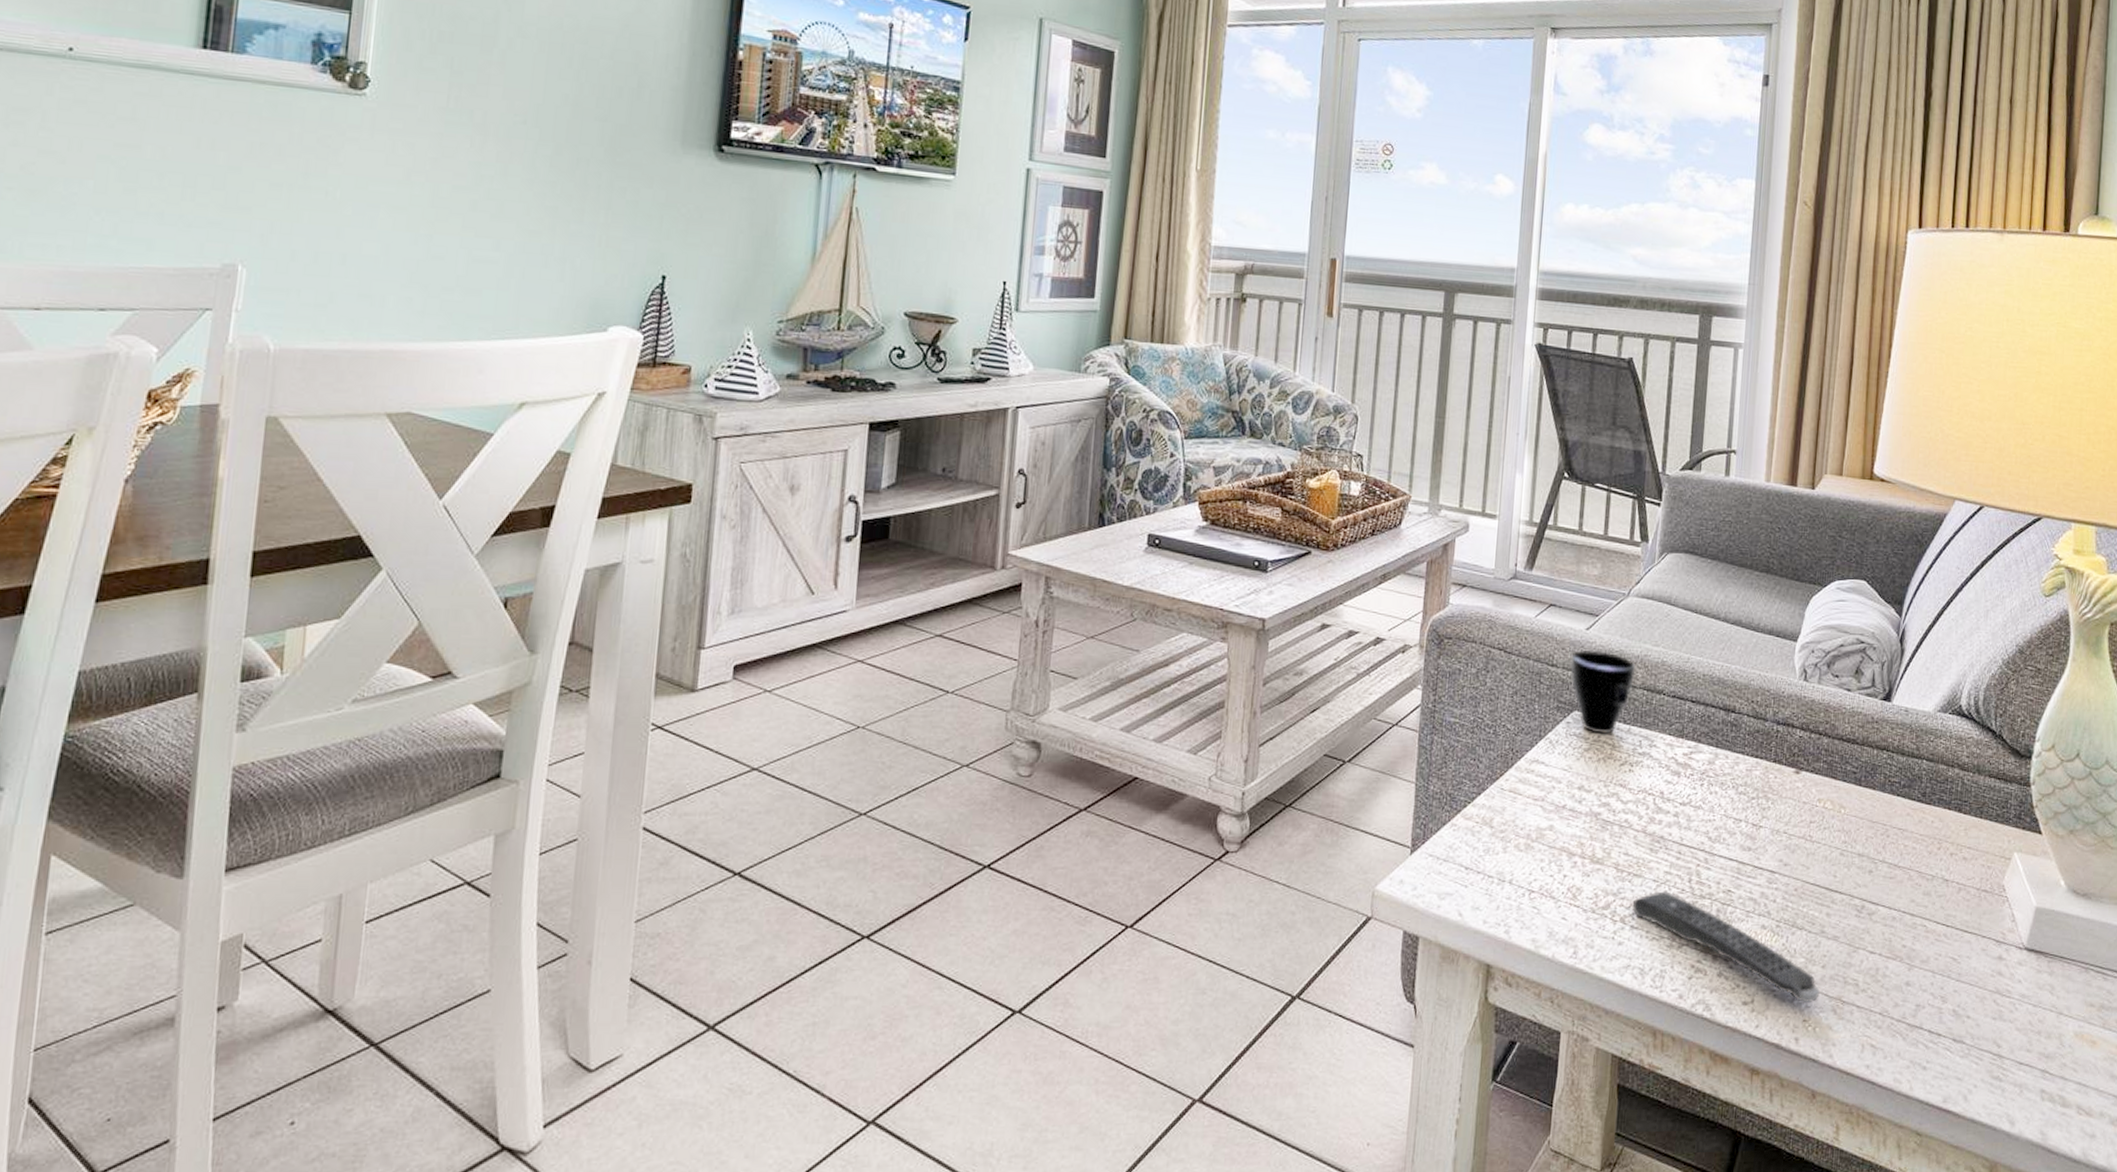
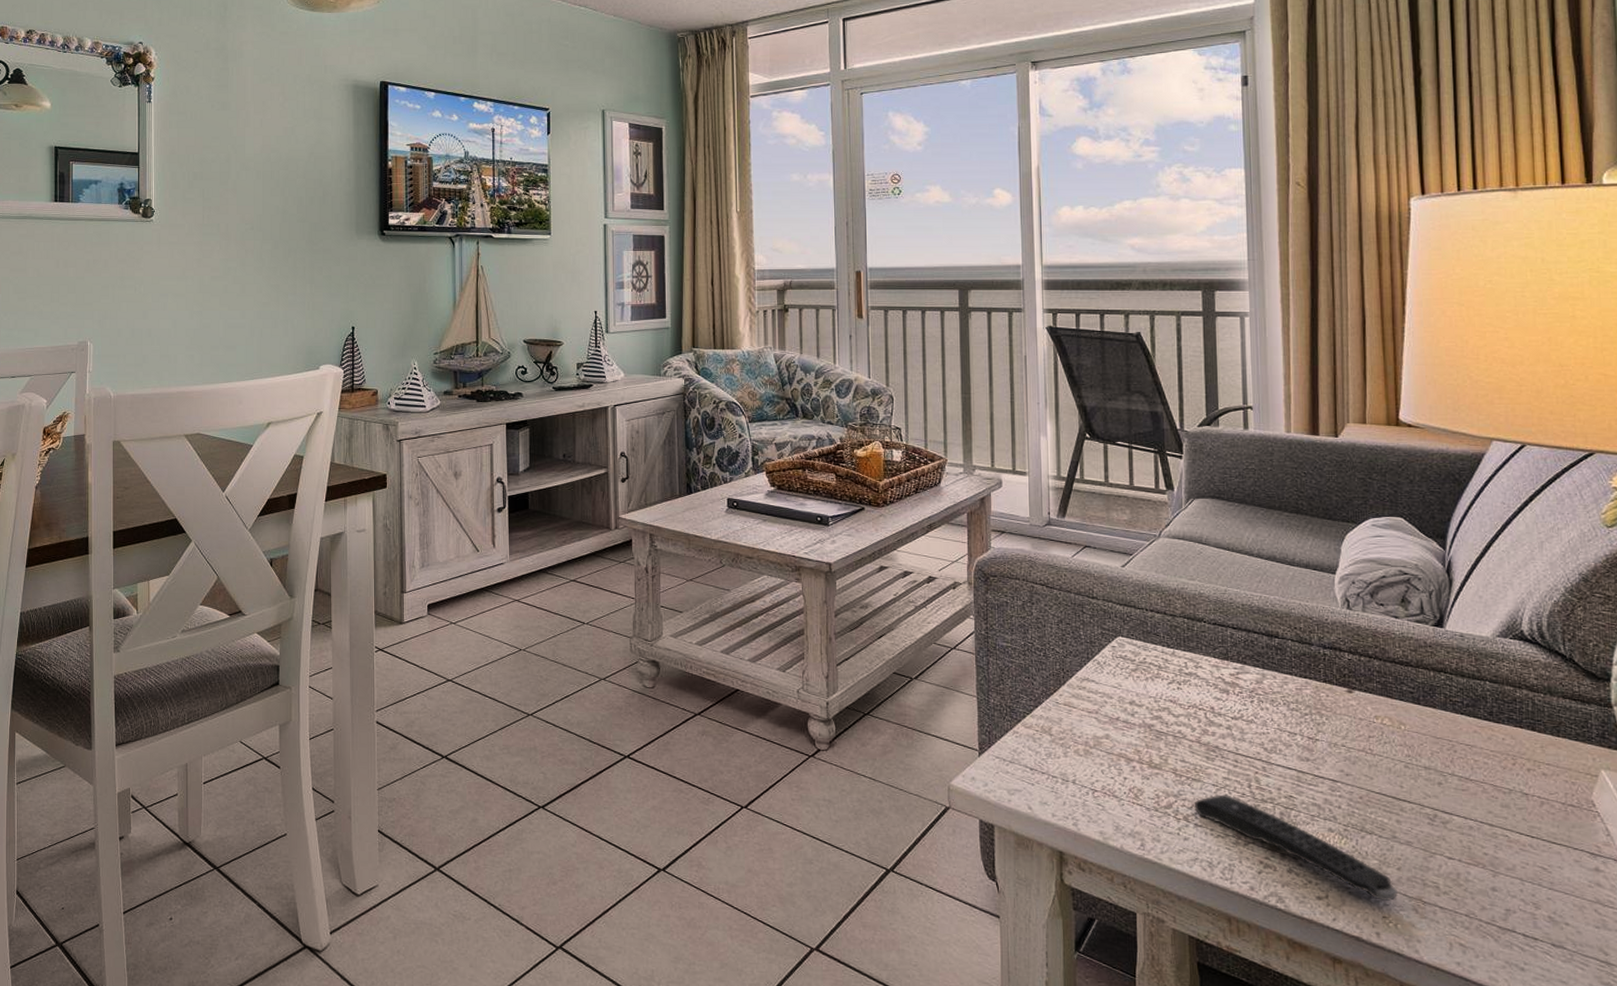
cup: present [1570,649,1635,734] -> none [1110,584,1173,657]

